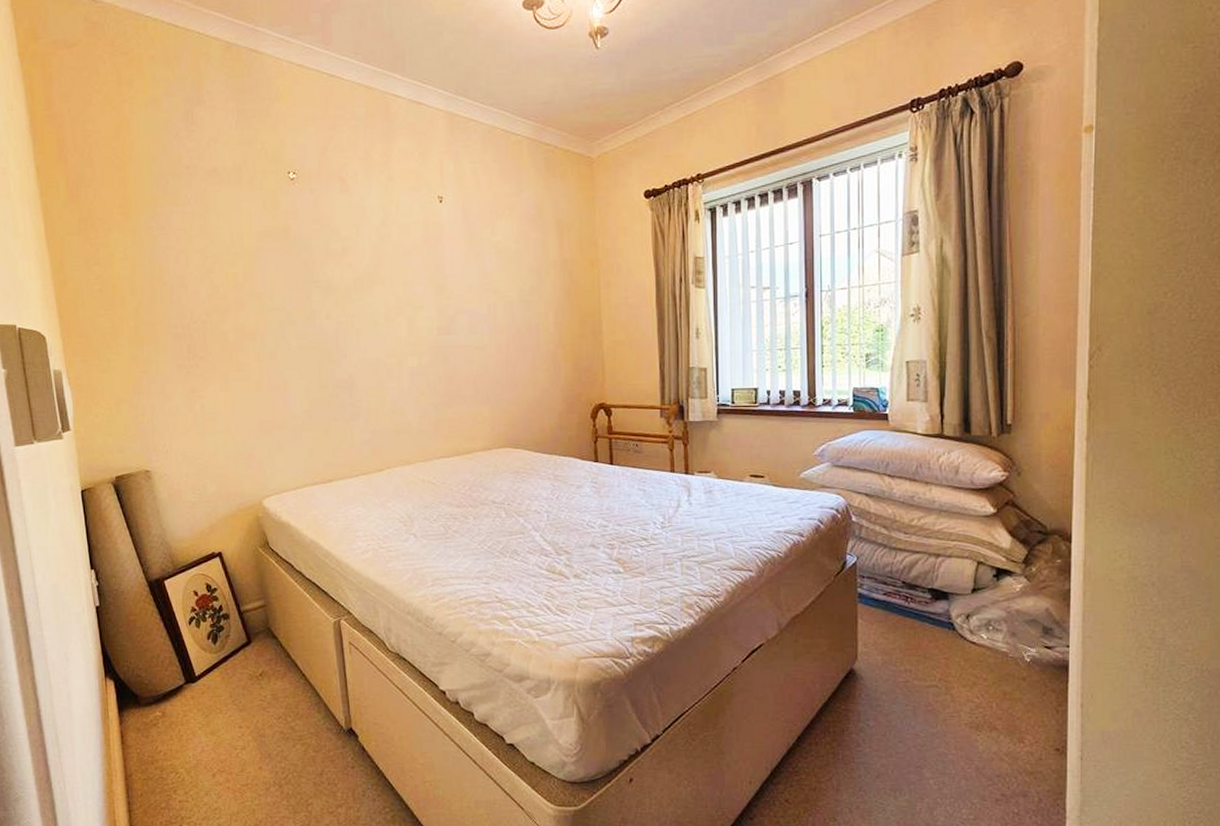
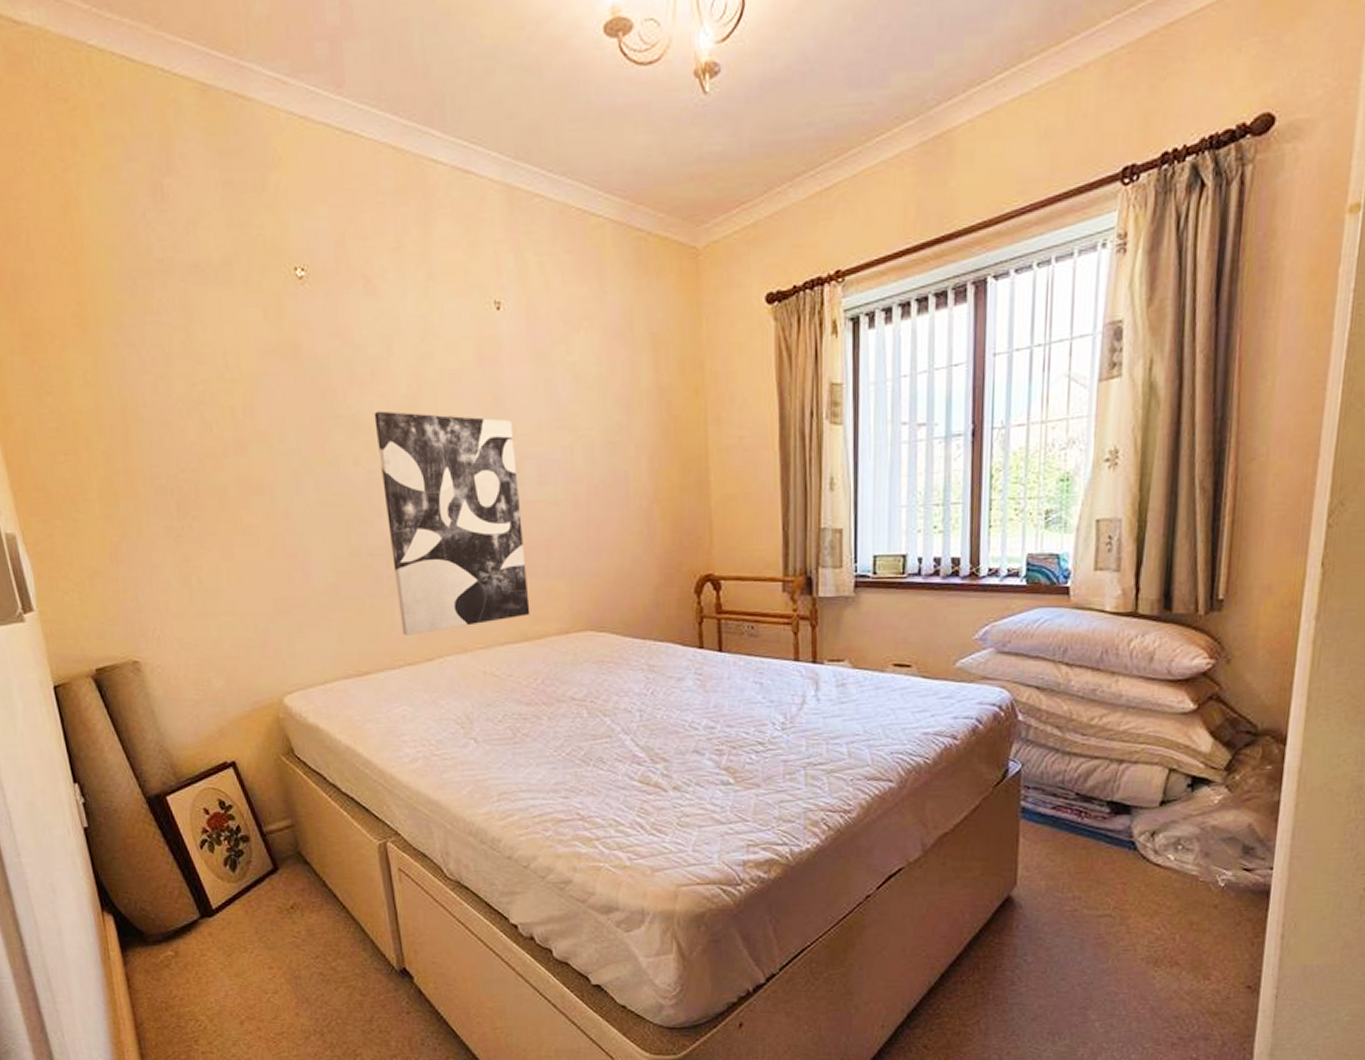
wall art: none [343,277,461,451] -> present [374,410,530,636]

